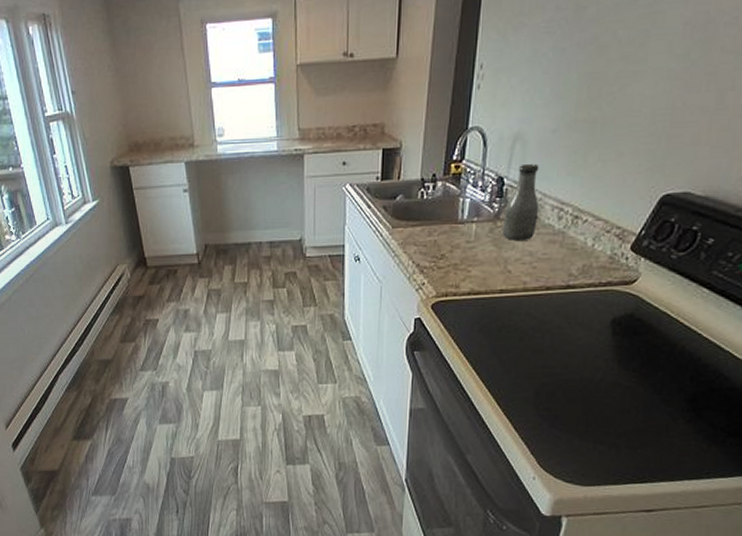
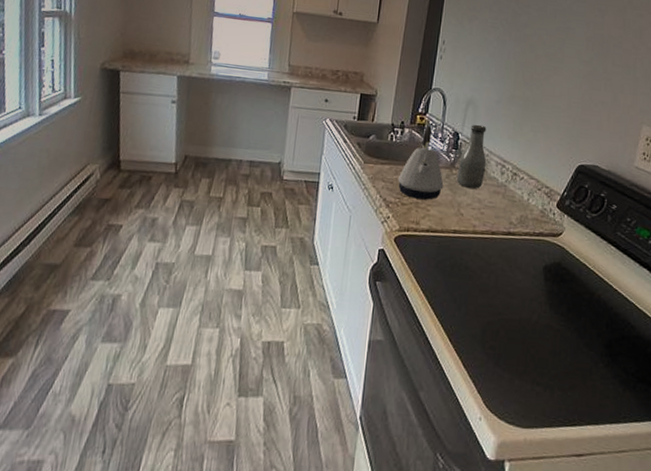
kettle: none [431,174,487,260] -> present [397,126,444,200]

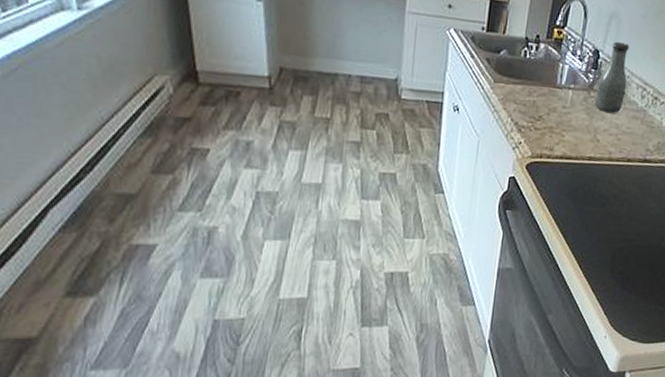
kettle: present [397,126,444,200] -> none [530,41,581,125]

